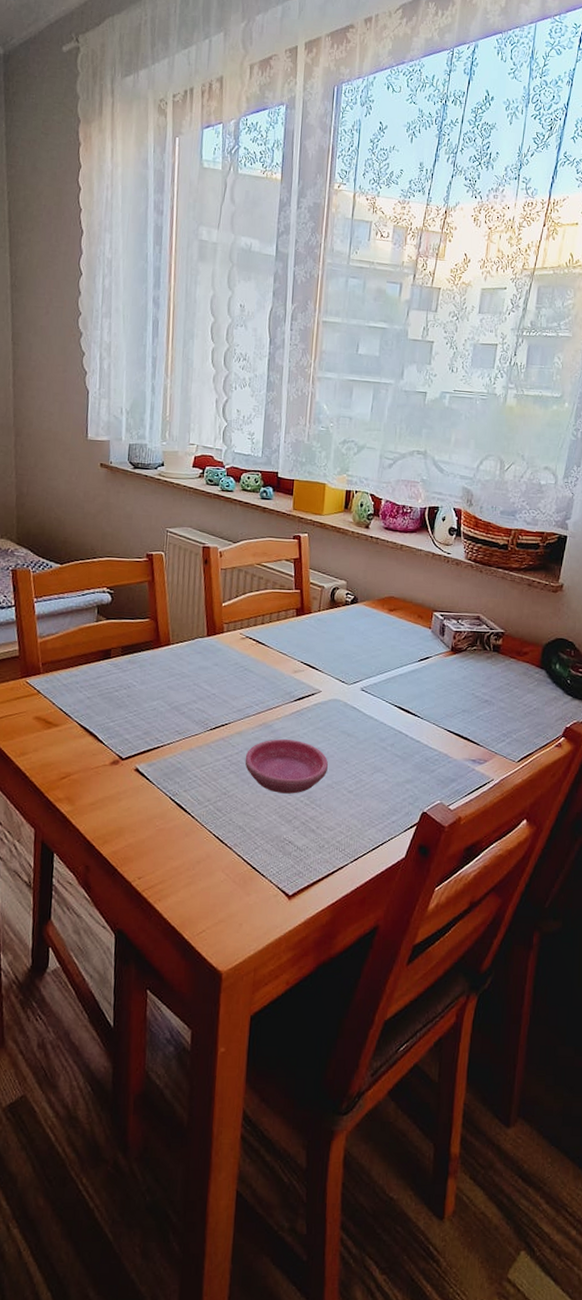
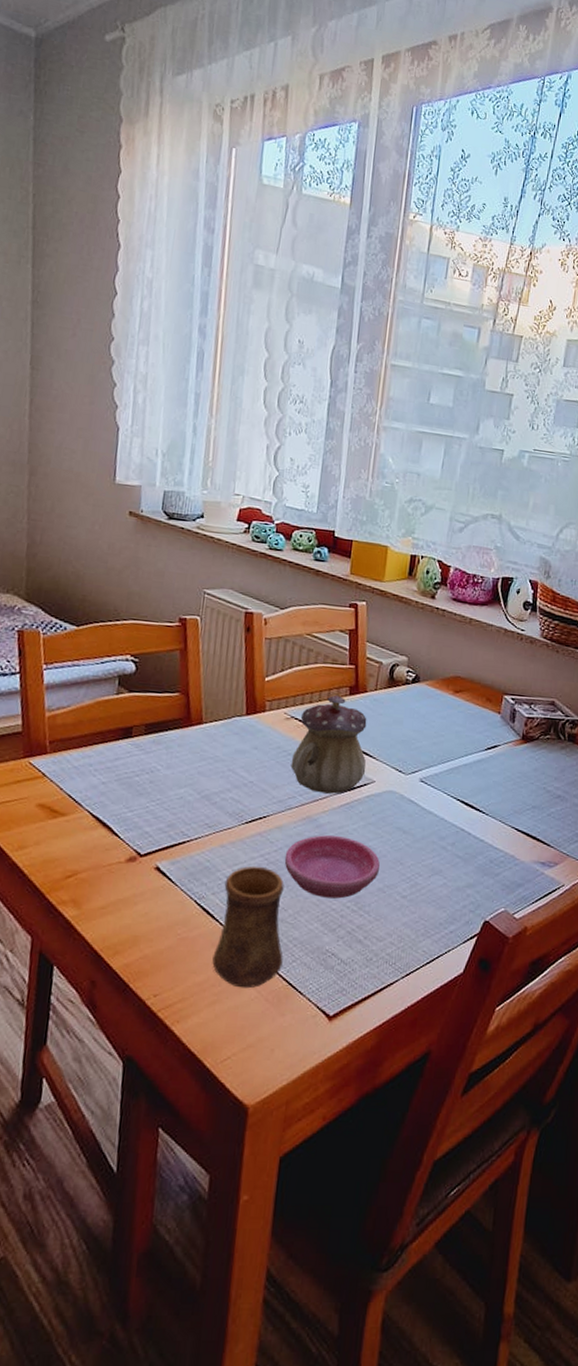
cup: none [186,766,247,872] -> present [212,865,284,989]
teapot: none [247,616,313,703] -> present [290,695,367,794]

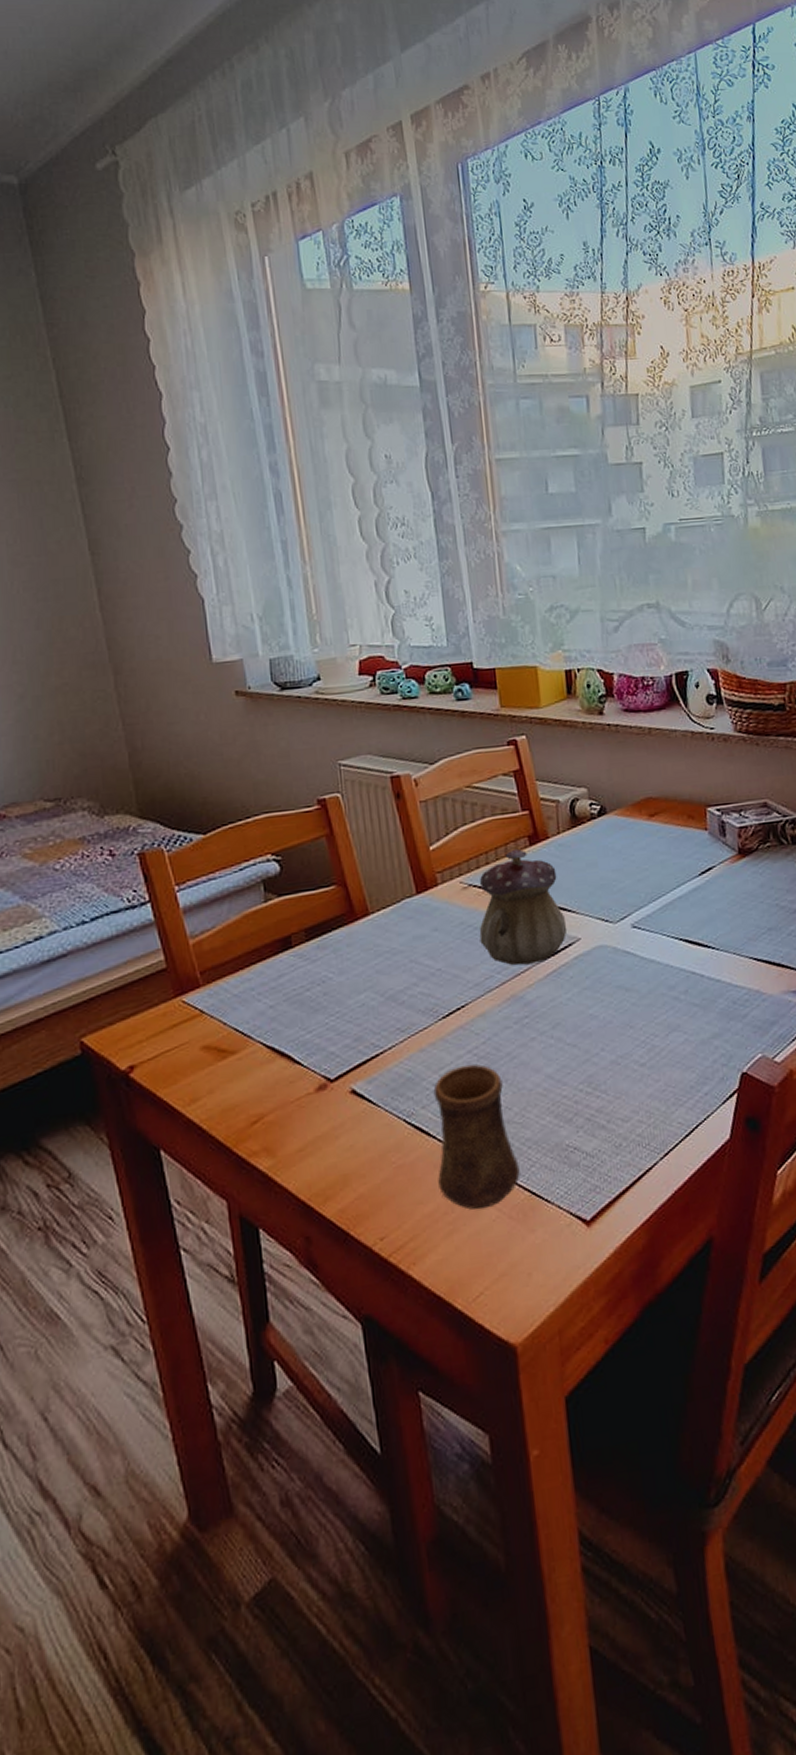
saucer: present [284,835,380,899] -> none [495,1009,608,1086]

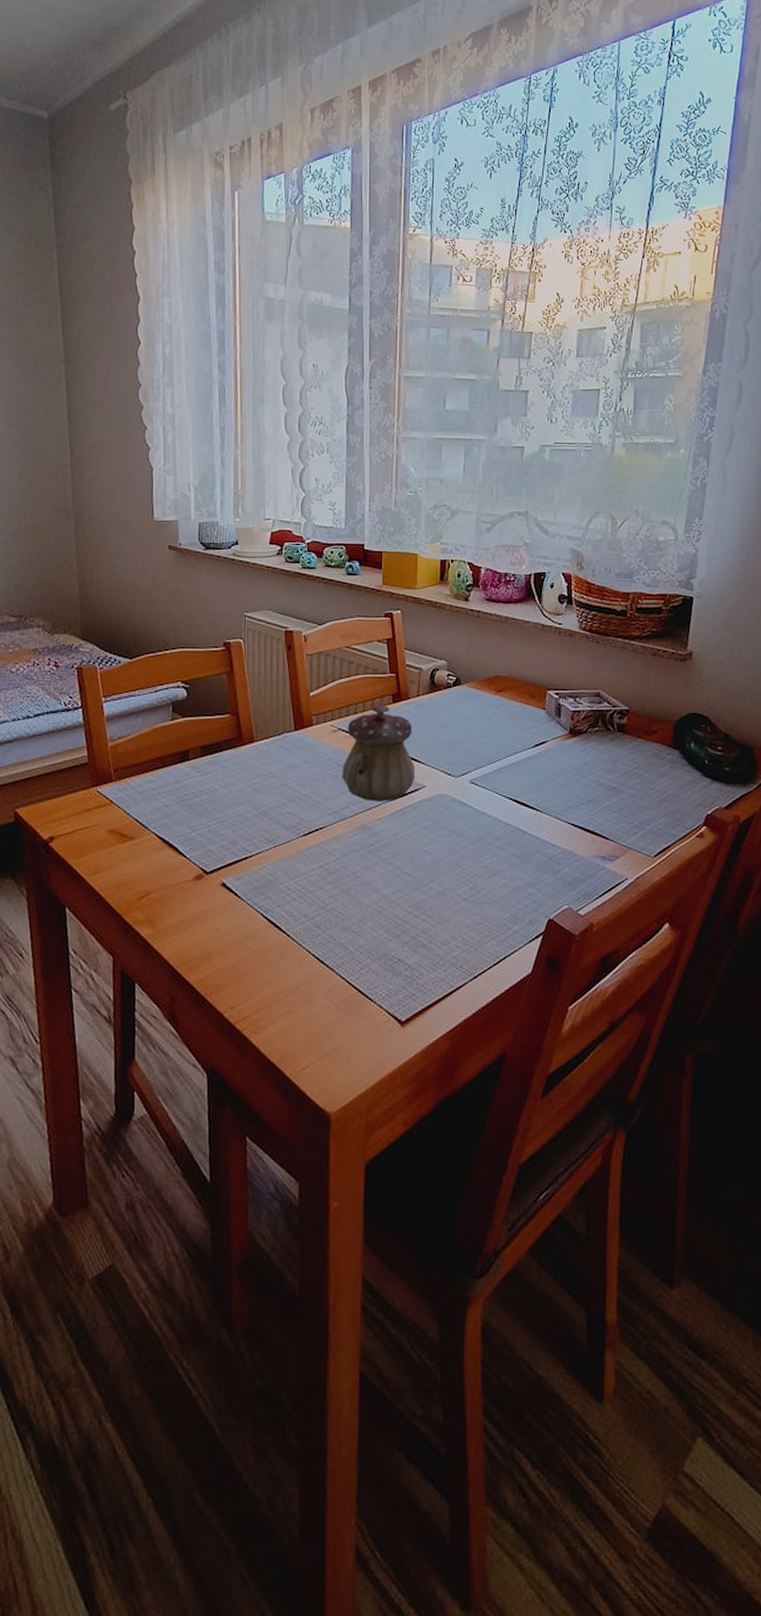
cup: present [433,1064,520,1210] -> none [283,877,351,998]

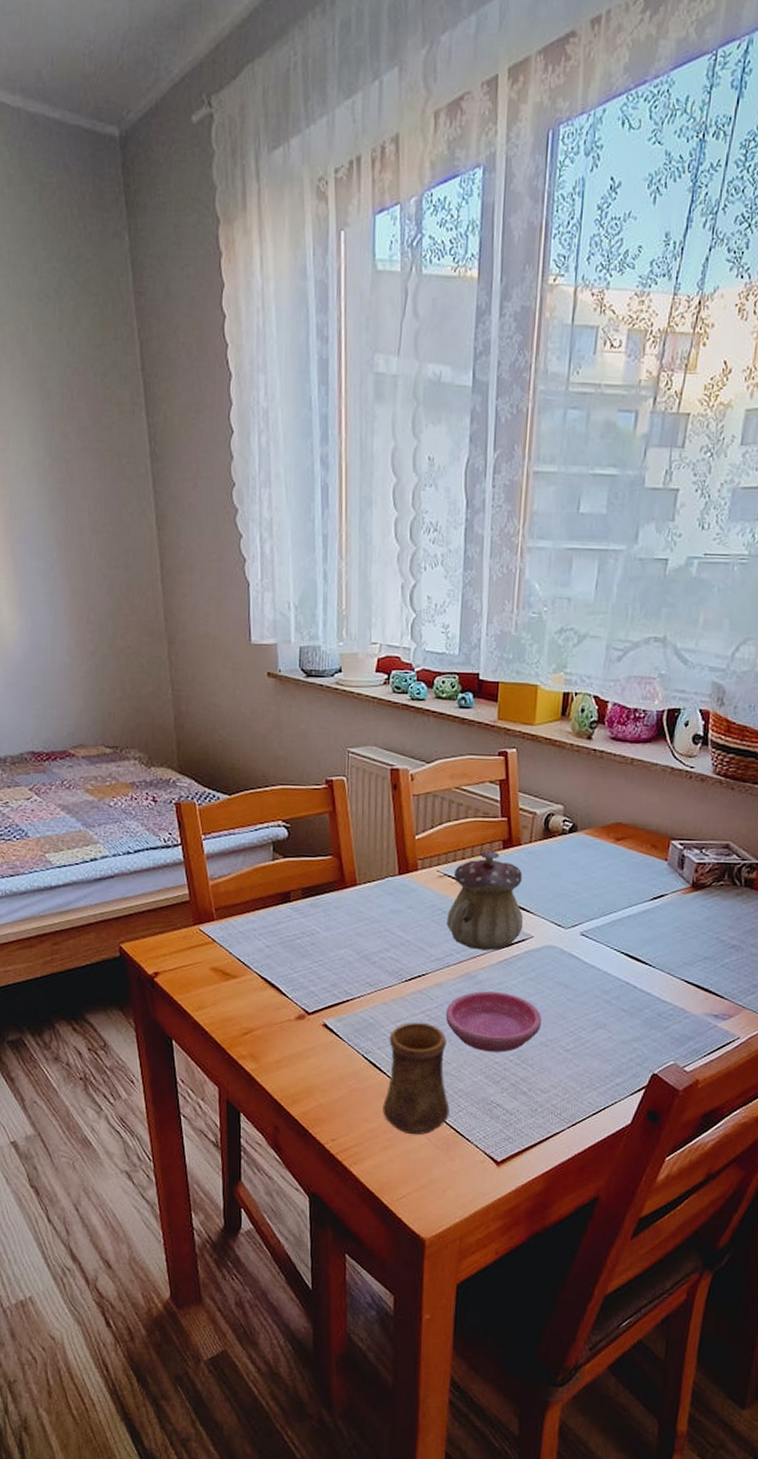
cup: none [283,877,351,998] -> present [383,1022,450,1135]
saucer: none [344,843,437,905] -> present [445,991,541,1053]

